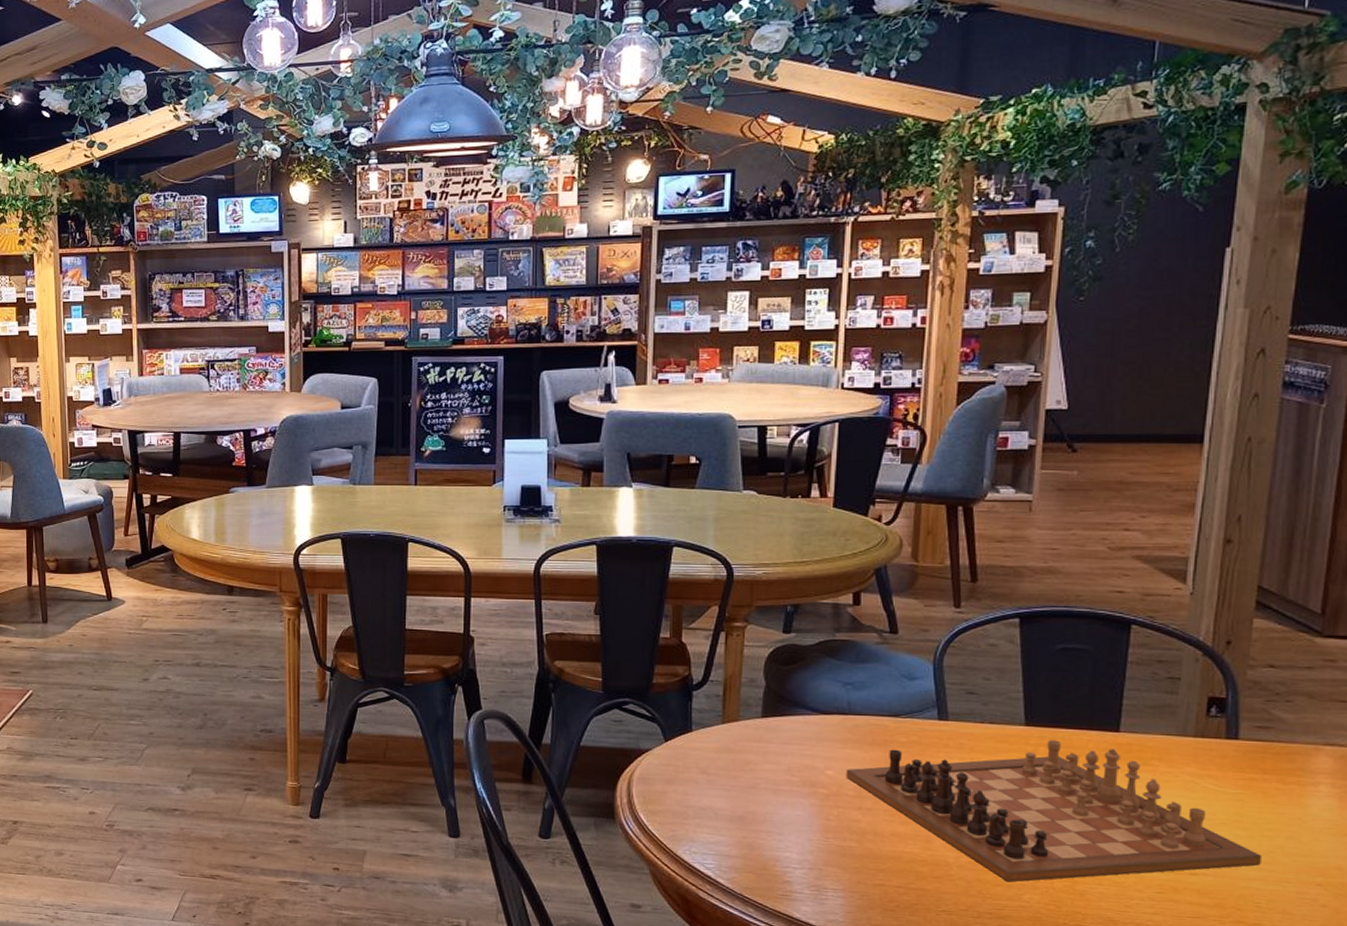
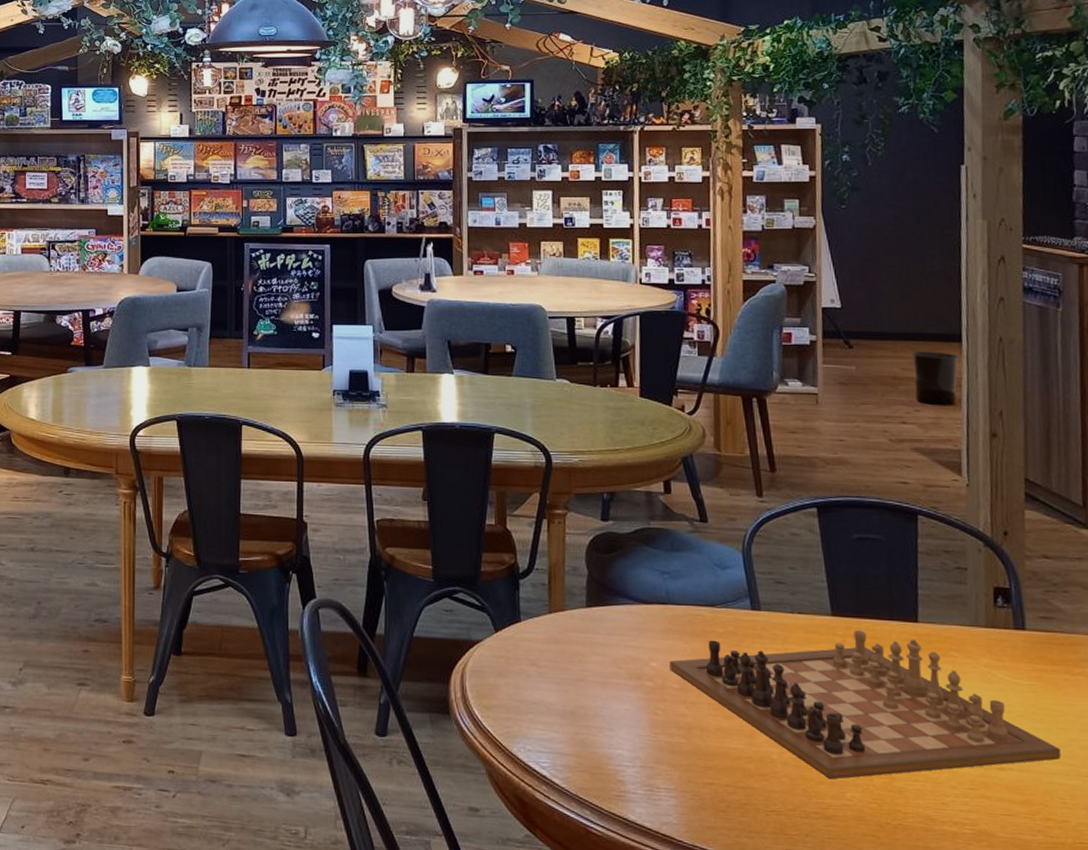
waste bin: none [1143,454,1198,512] -> present [911,351,959,406]

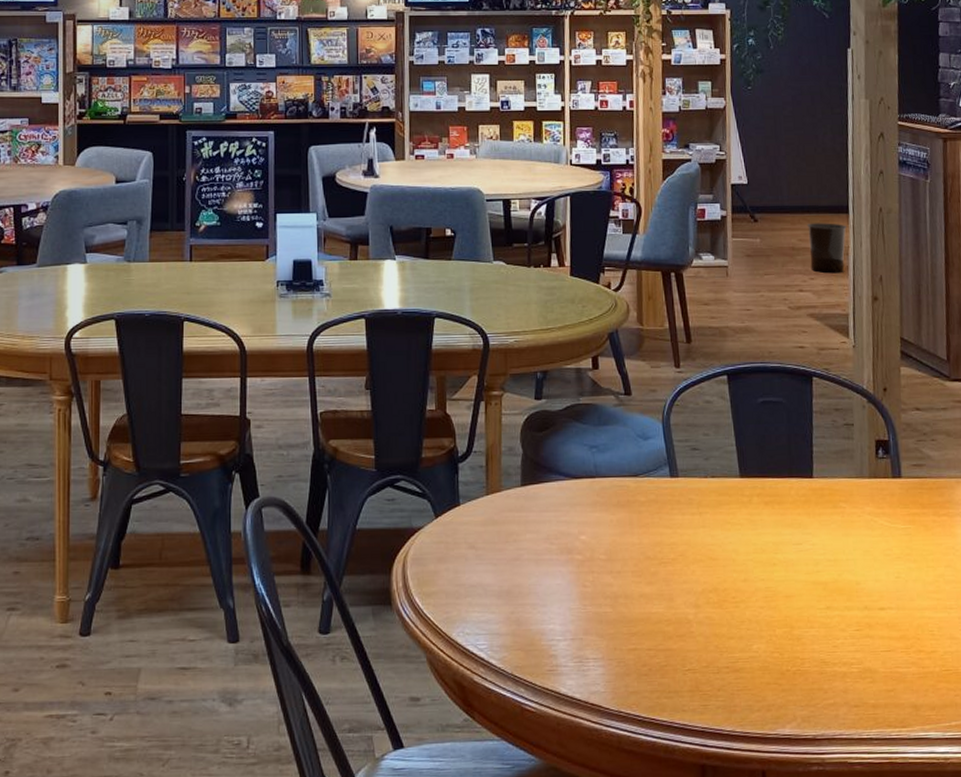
chess set: present [669,630,1061,779] -> none [597,489,930,634]

